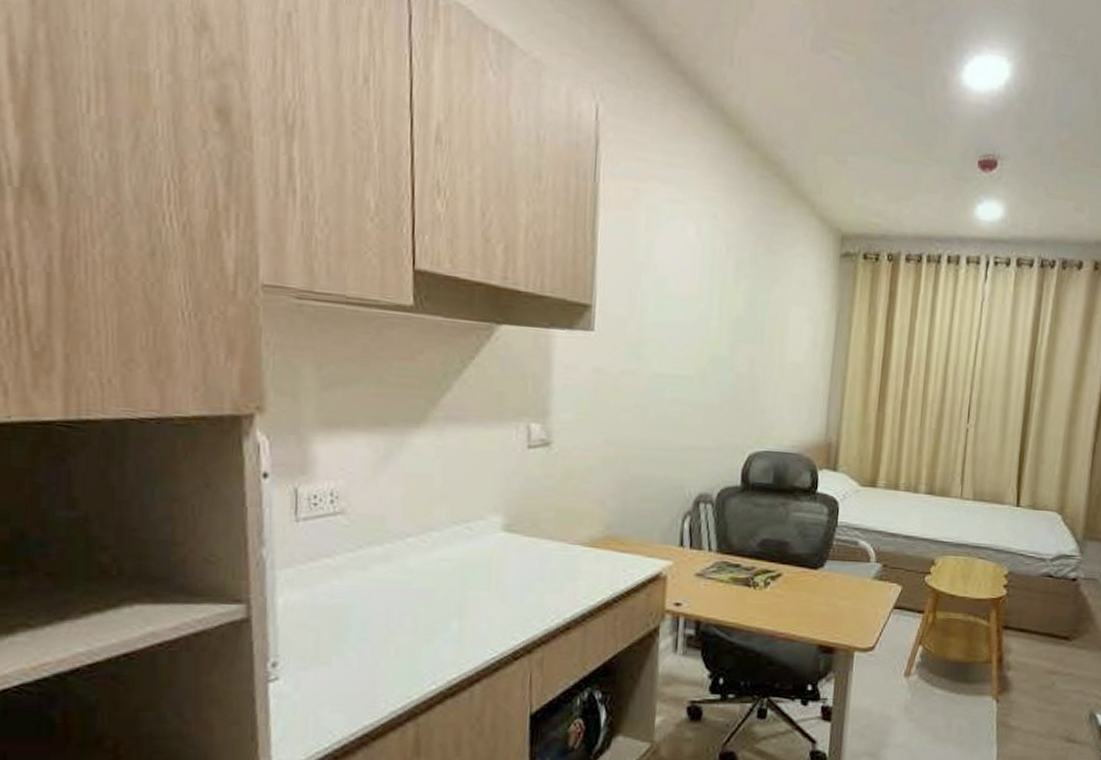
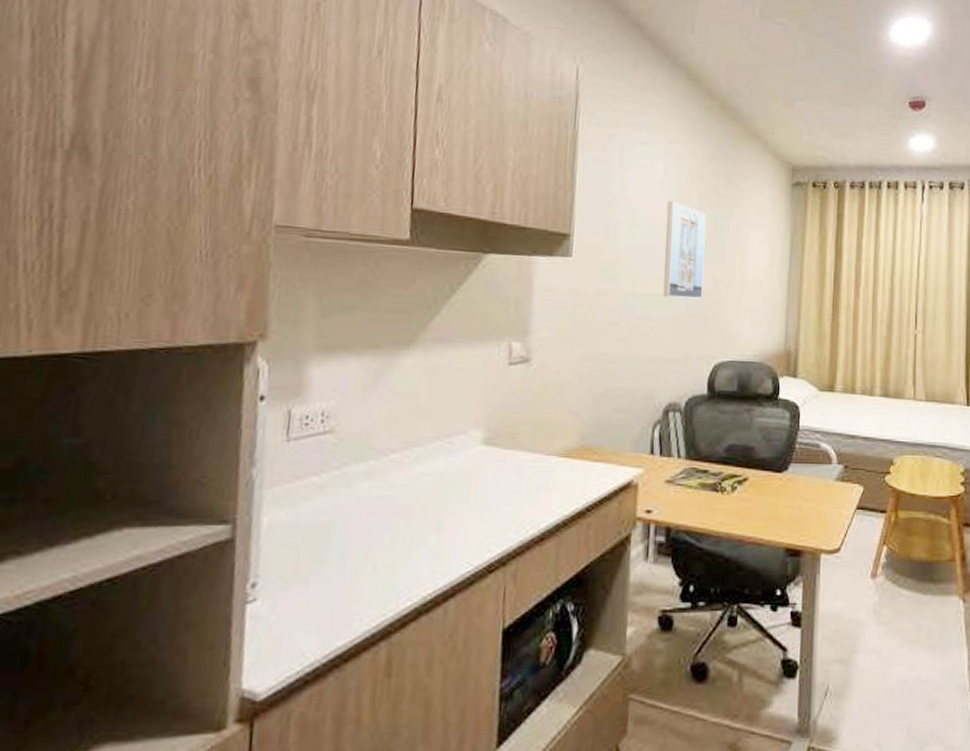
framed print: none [694,270,743,383] -> present [663,201,706,299]

